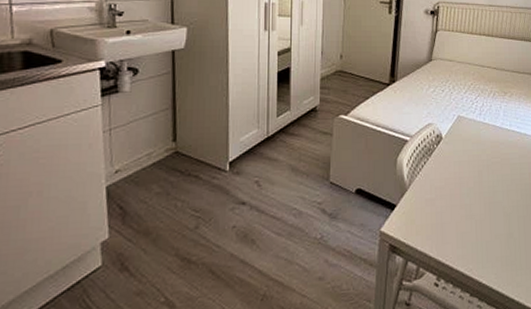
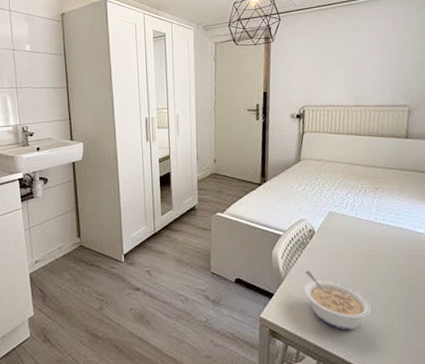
legume: none [427,178,493,242] -> present [303,270,371,330]

